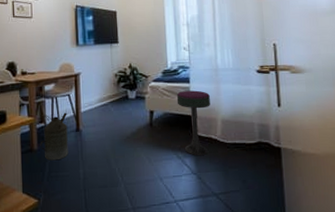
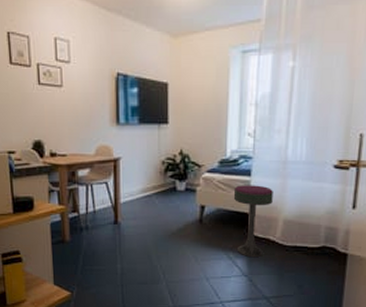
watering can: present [40,112,68,161] -> none [72,202,105,254]

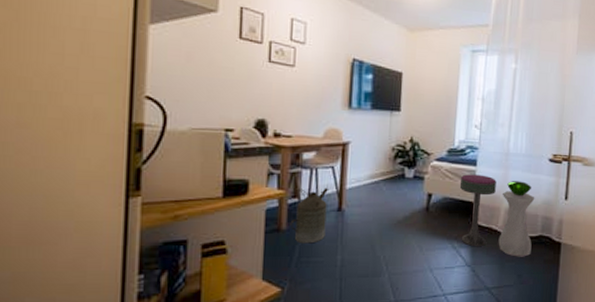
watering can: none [72,202,105,254] -> present [290,187,328,244]
vase: none [276,190,318,268] -> present [498,181,535,257]

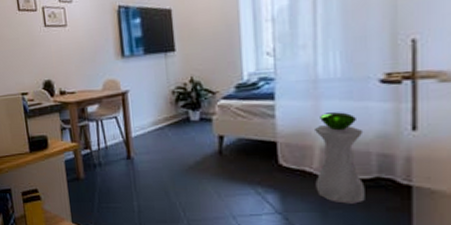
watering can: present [290,187,328,244] -> none [86,137,120,191]
bar stool: present [459,174,496,247] -> none [255,109,305,193]

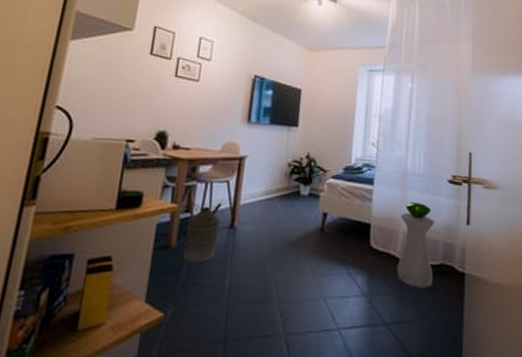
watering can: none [86,137,120,191] -> present [179,201,222,263]

